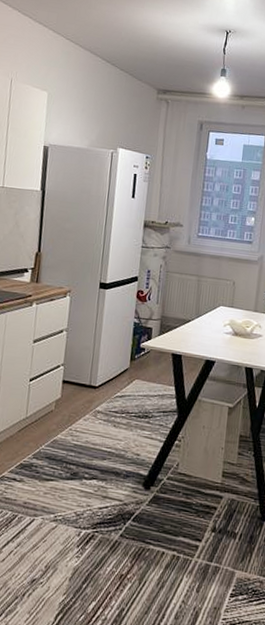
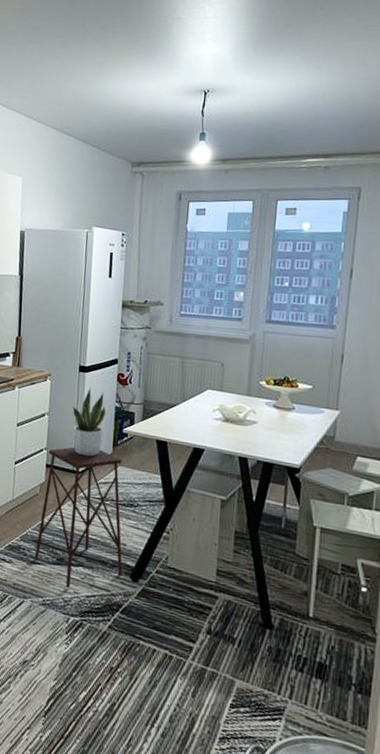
side table: none [47,362,139,502] -> present [34,447,123,588]
potted plant: none [91,303,125,372] -> present [72,387,106,457]

